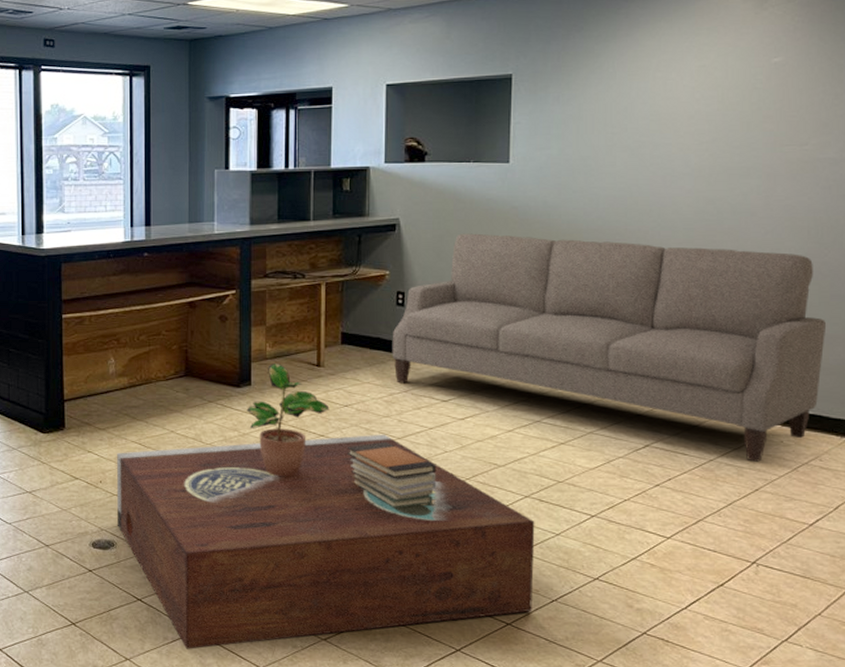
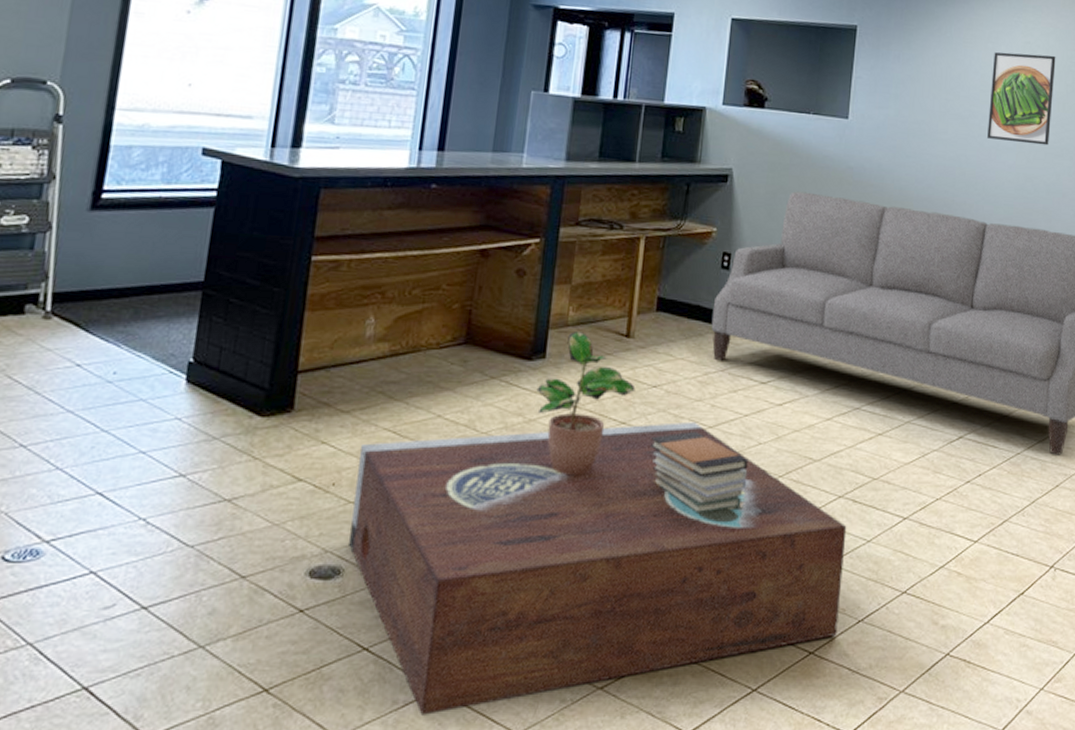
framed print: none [661,75,737,167] -> present [987,52,1056,146]

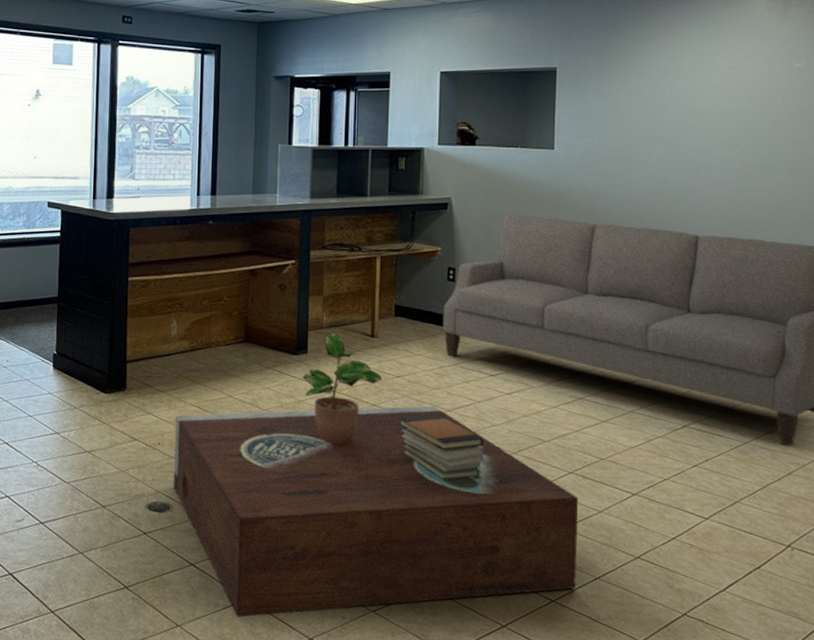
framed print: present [987,52,1056,146] -> none [694,77,763,162]

